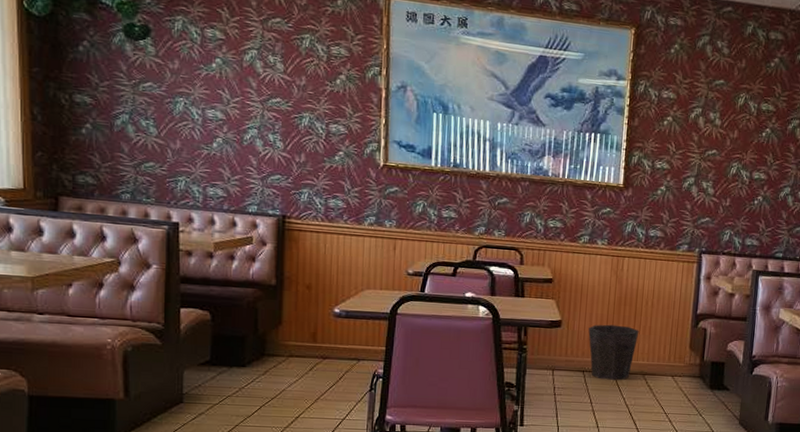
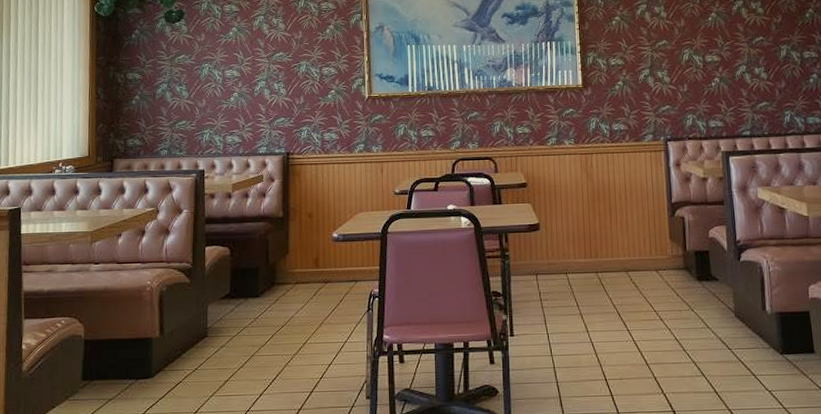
waste bin: present [588,324,639,381] -> none [566,222,617,280]

